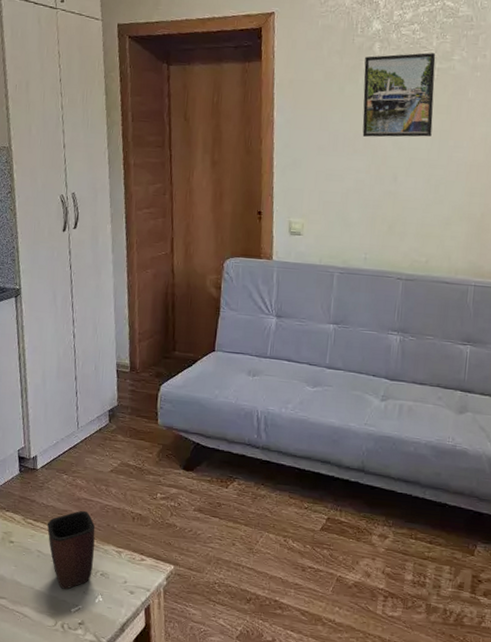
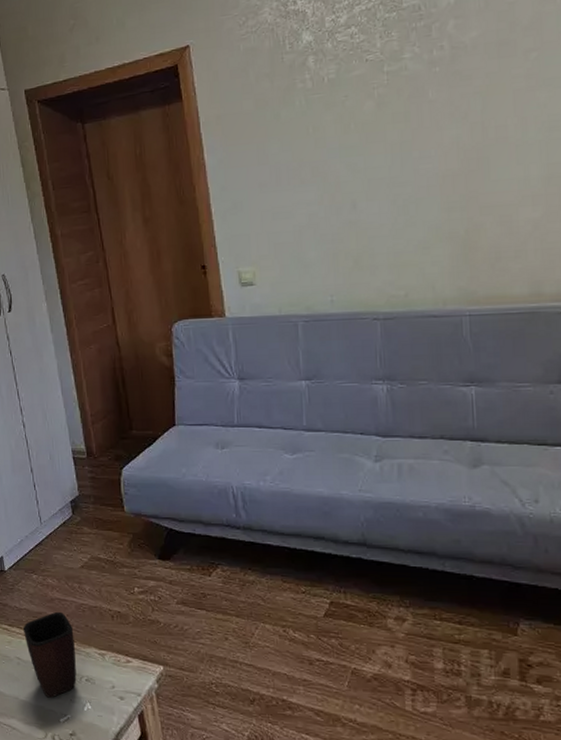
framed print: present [362,53,436,137] -> none [299,55,391,164]

